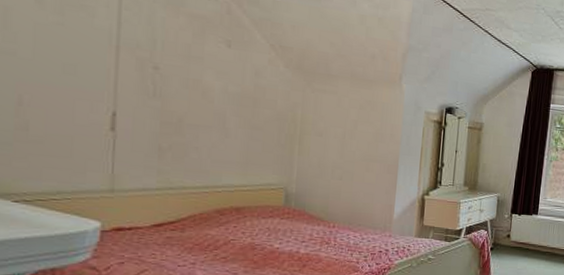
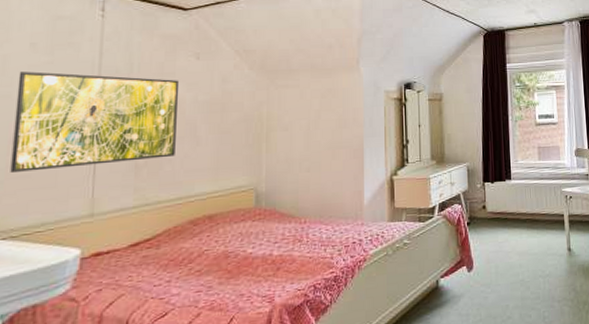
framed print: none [19,28,208,145] -> present [10,71,180,172]

